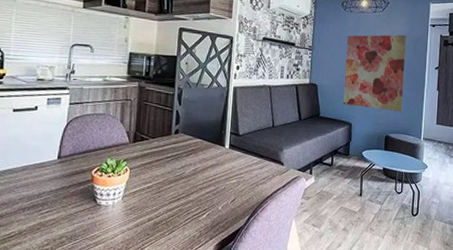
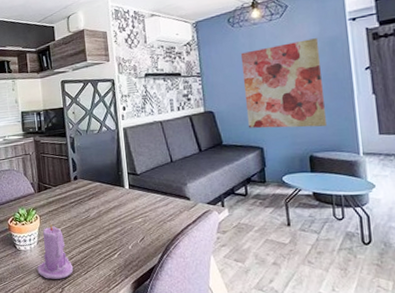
candle: none [116,178,158,239] -> present [37,224,74,279]

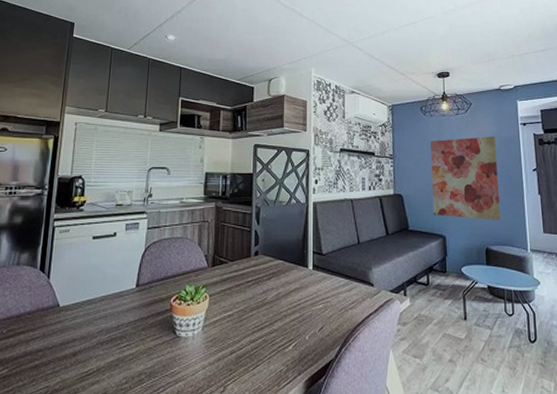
candle: present [37,224,74,279] -> none [197,306,241,375]

